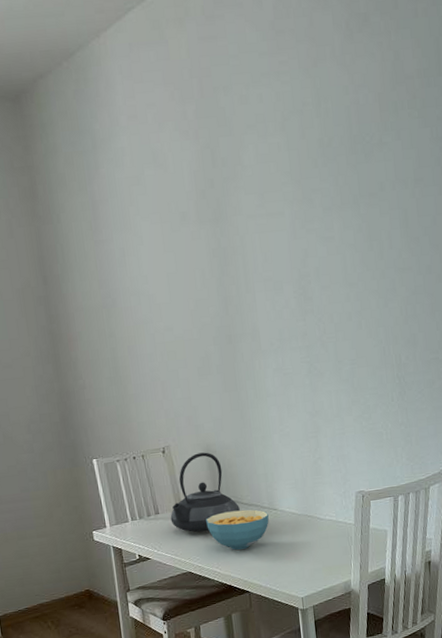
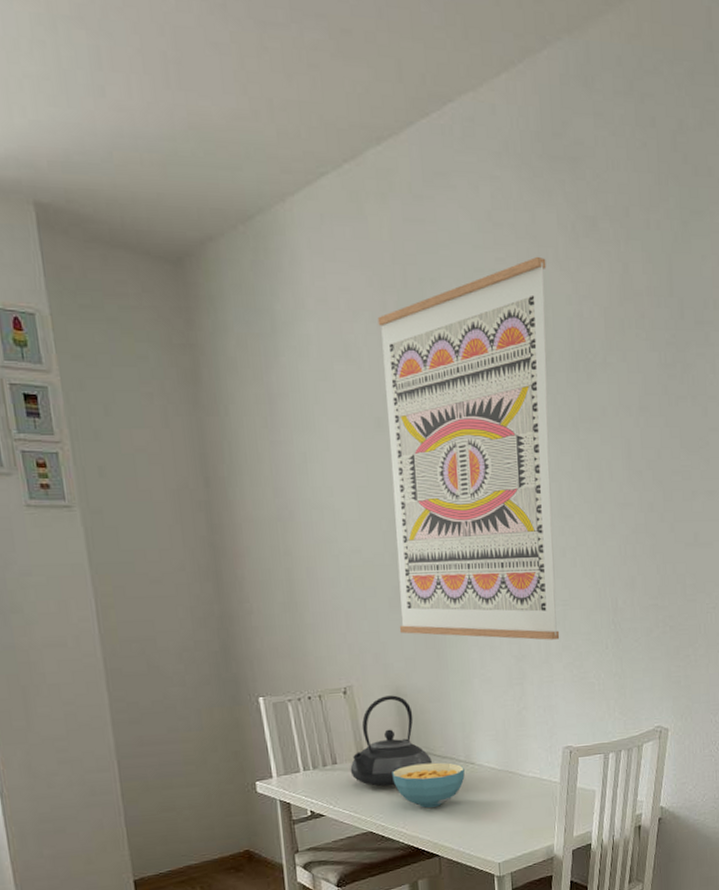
wall art: none [179,55,349,398] -> present [377,256,560,640]

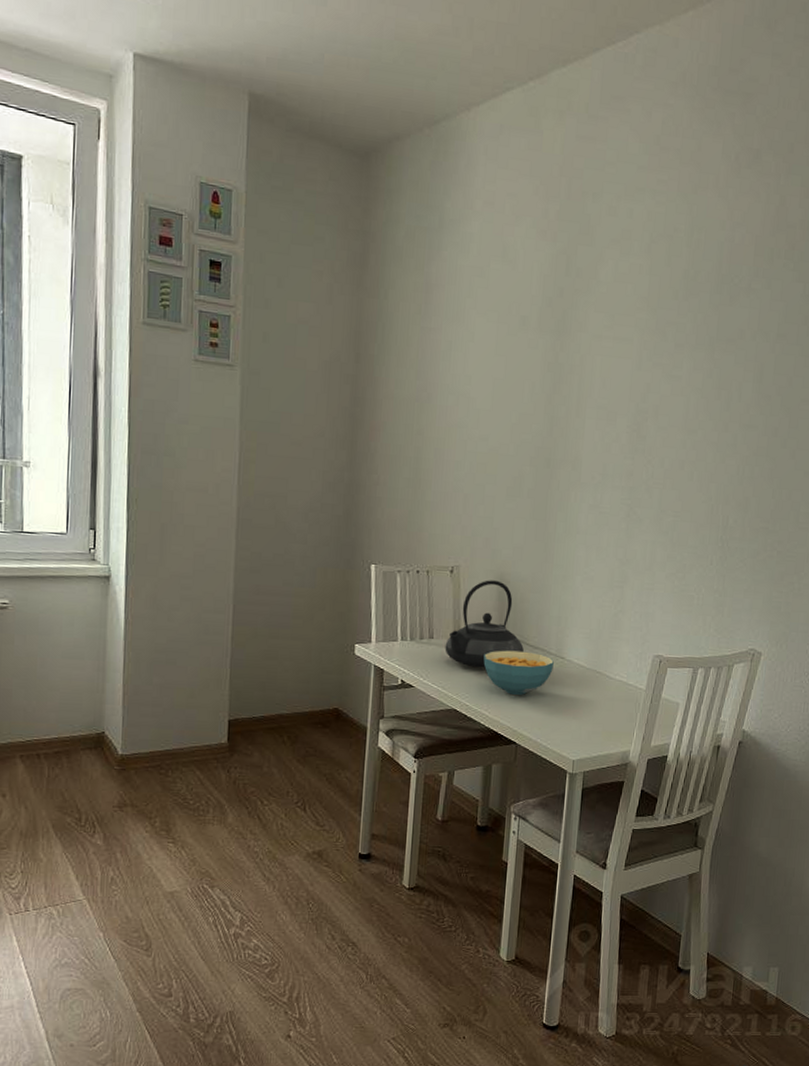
wall art: present [377,256,560,640] -> none [512,181,706,549]

